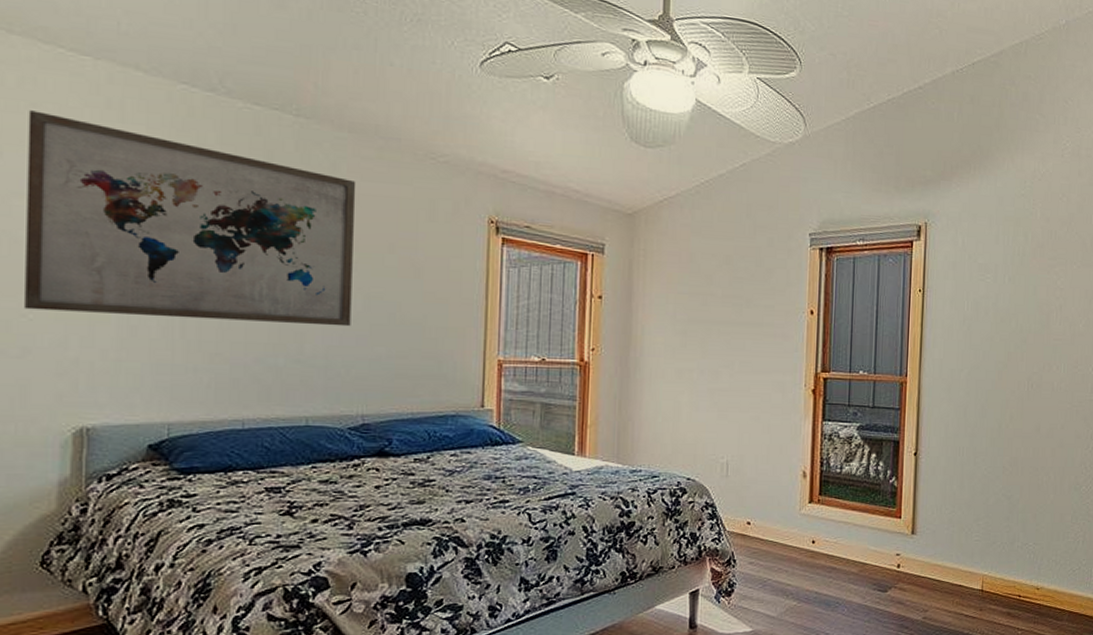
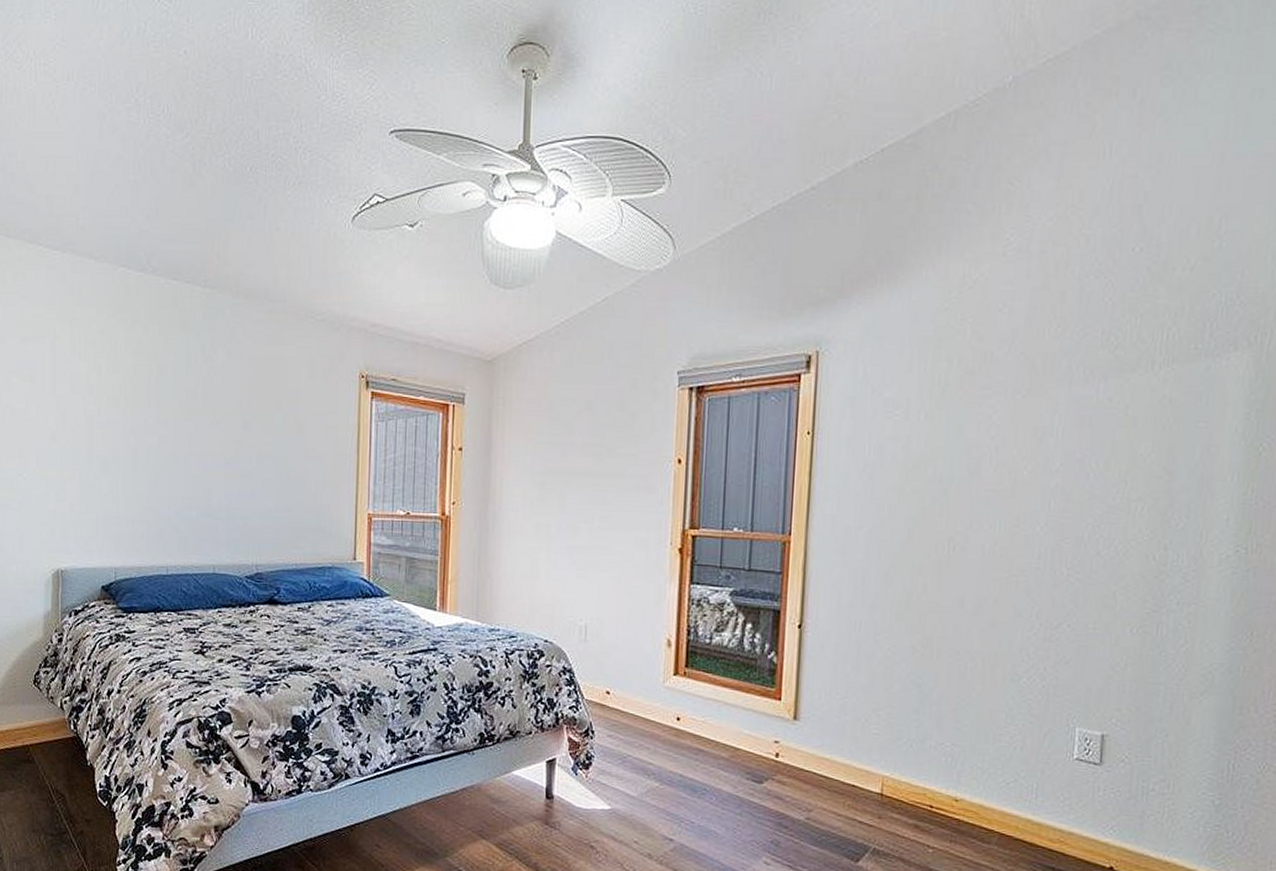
wall art: present [25,110,356,327] -> none [20,301,251,482]

